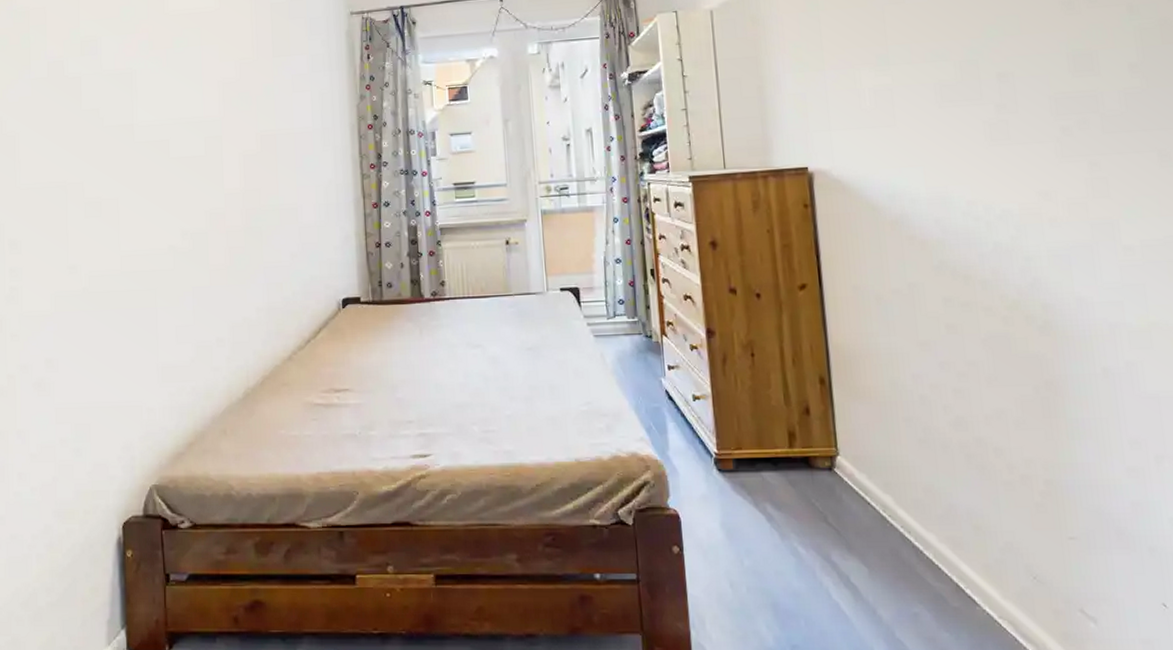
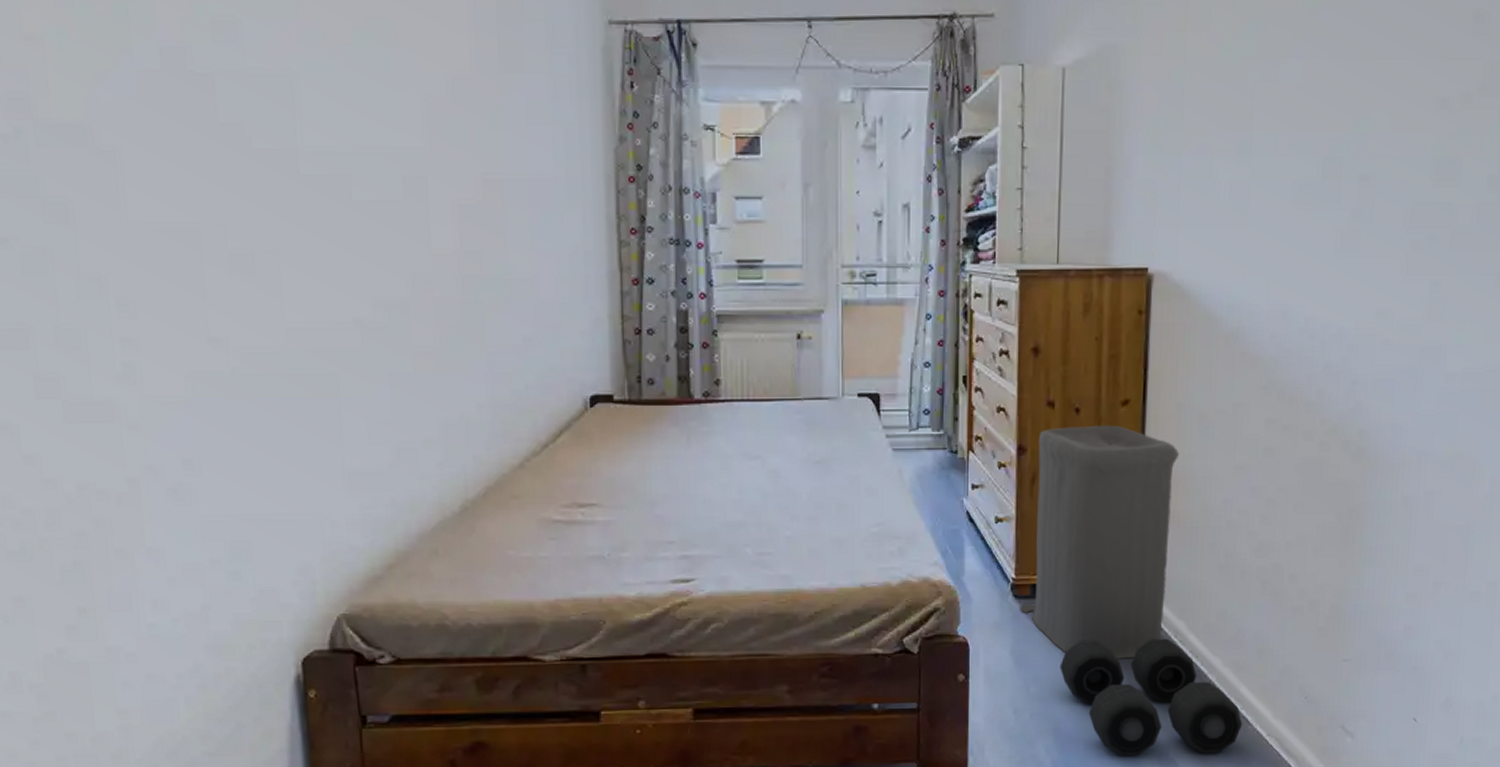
laundry basket: none [724,307,872,533] -> present [1019,425,1180,659]
dumbbell: none [770,513,970,636] -> present [1059,638,1243,757]

